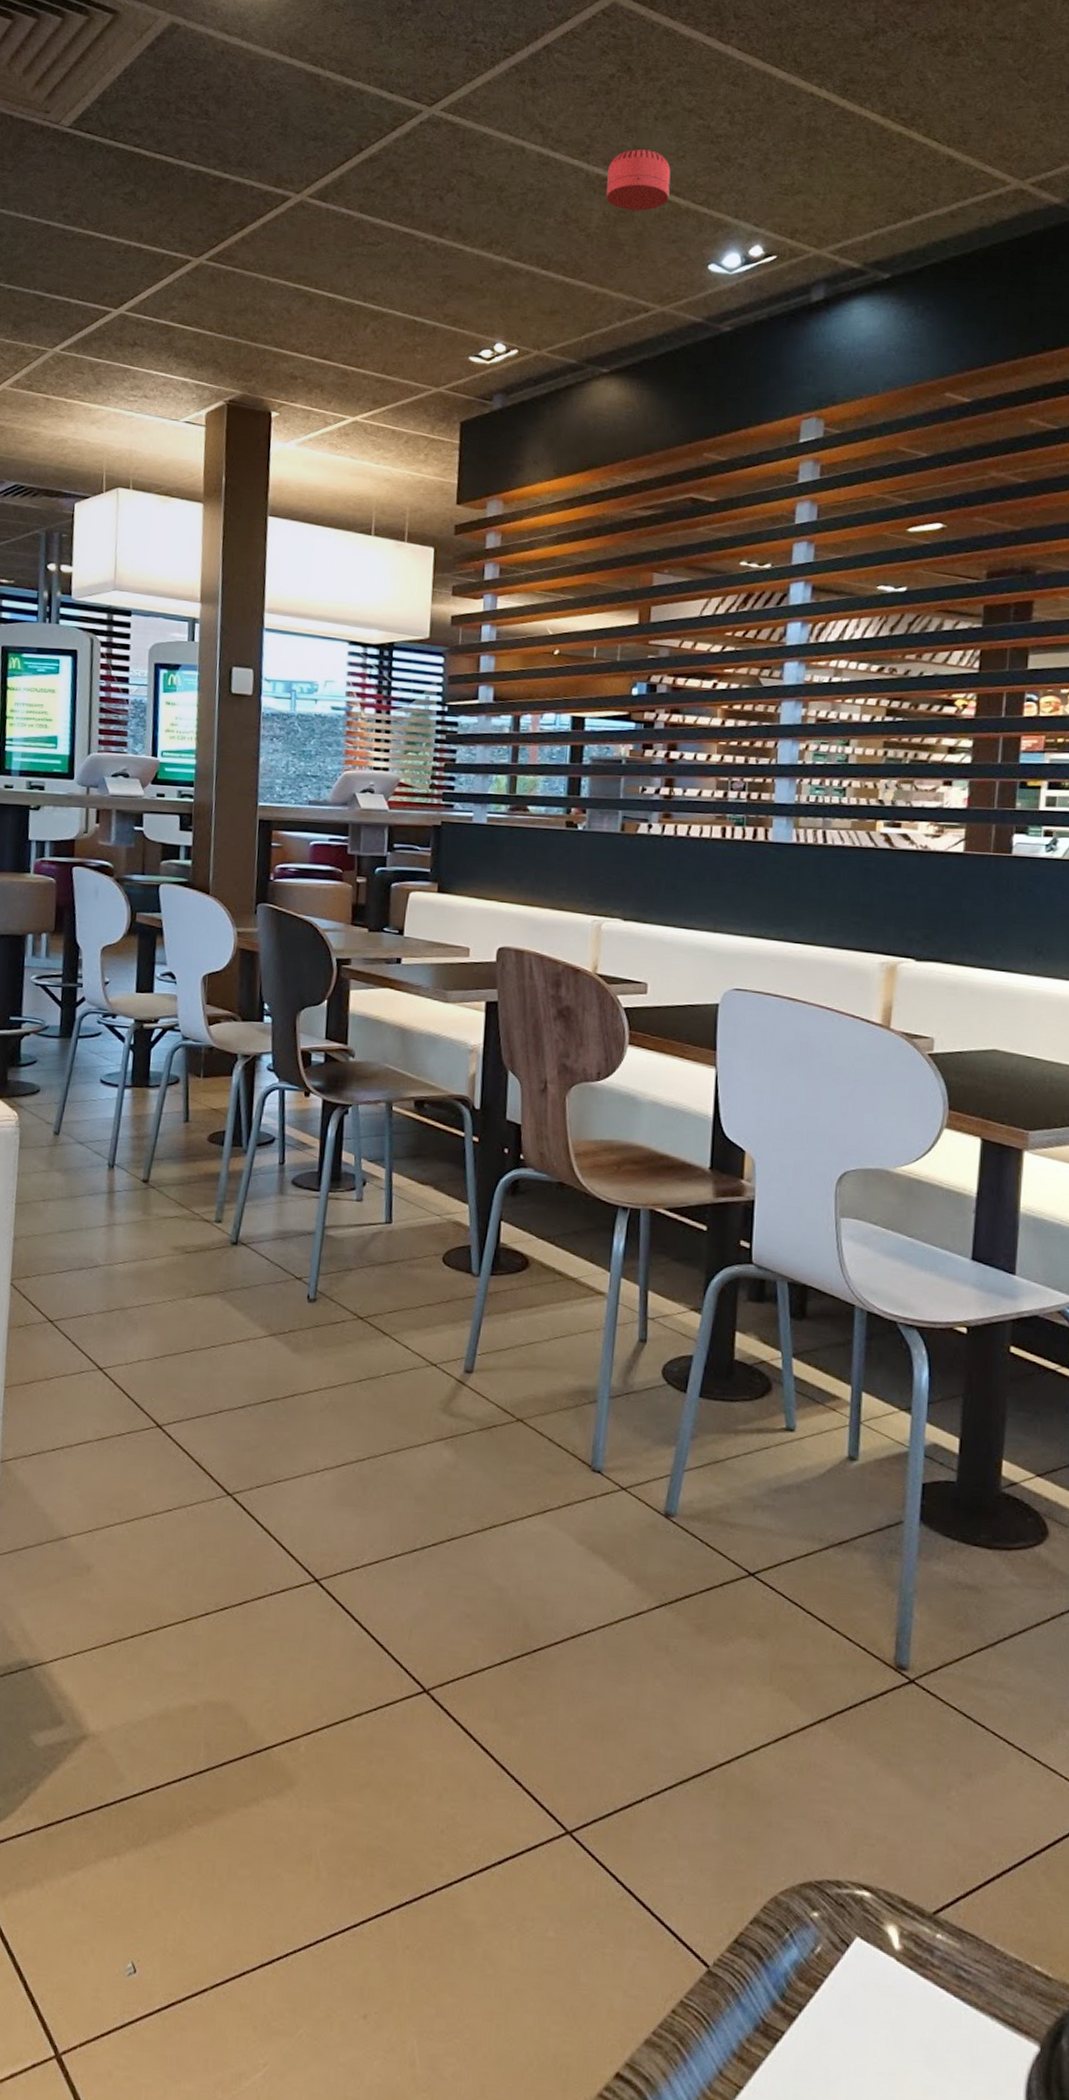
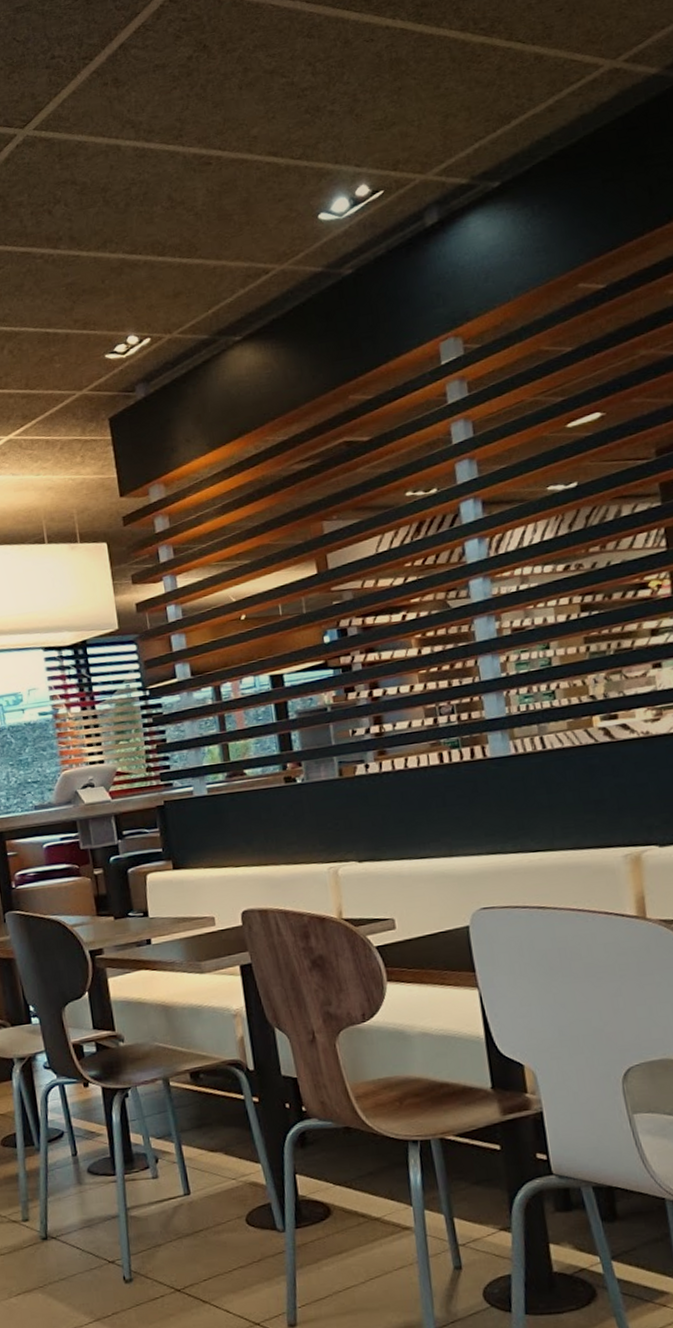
smoke detector: present [606,149,671,211] -> none [203,119,268,182]

